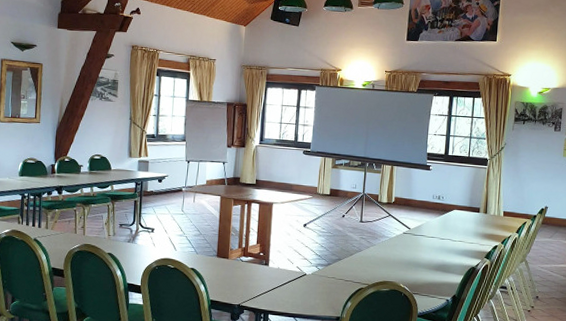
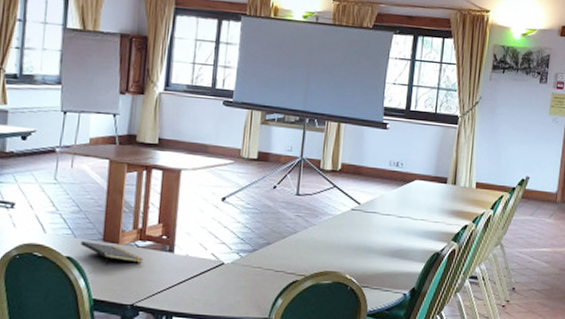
notepad: none [201,257,247,275] -> present [81,241,144,265]

